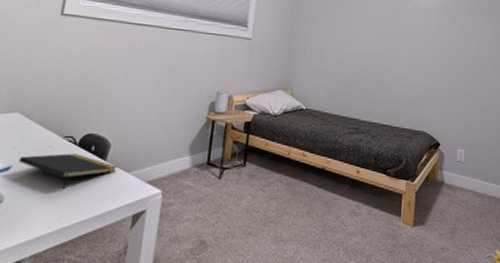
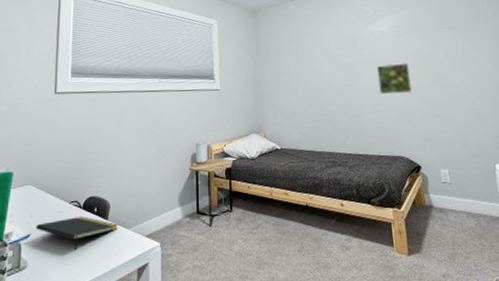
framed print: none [413,39,446,72] -> present [376,63,413,95]

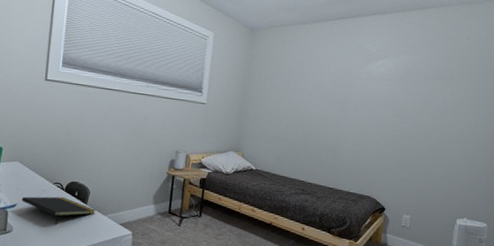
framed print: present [376,63,413,95] -> none [362,106,398,139]

